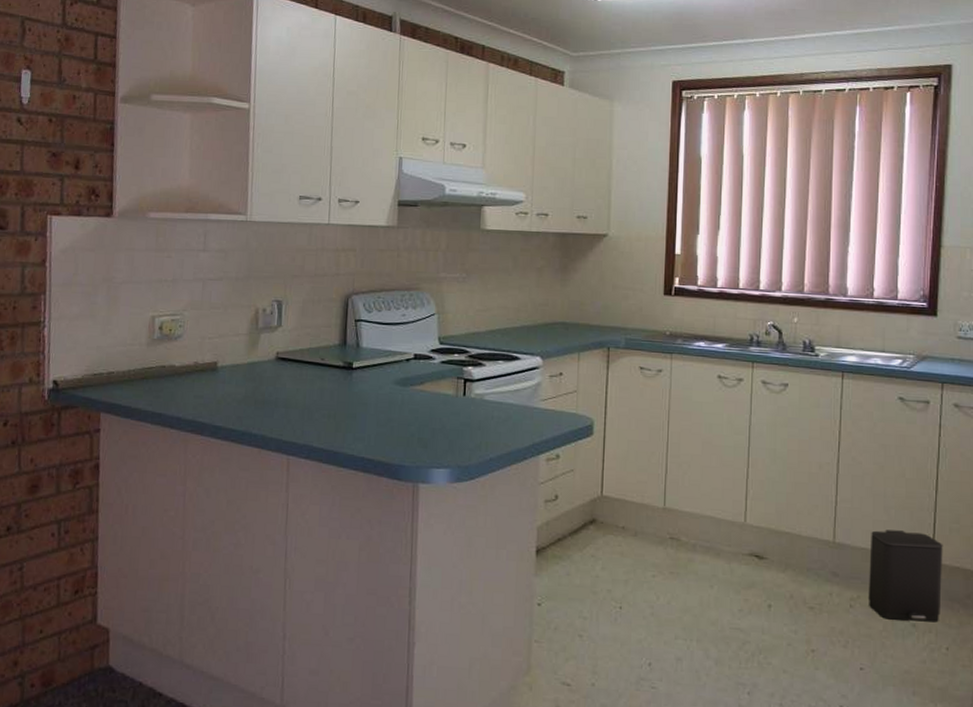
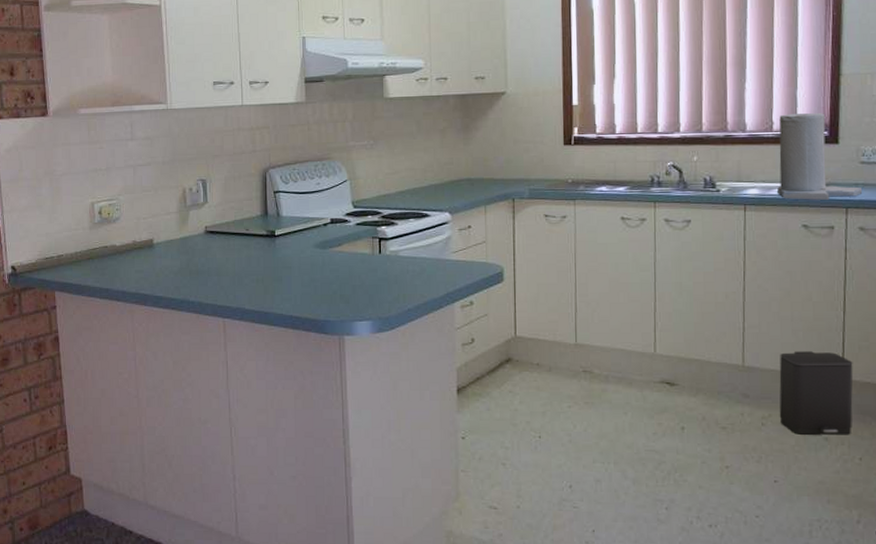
paper towel: none [875,282,959,374] -> present [777,113,863,201]

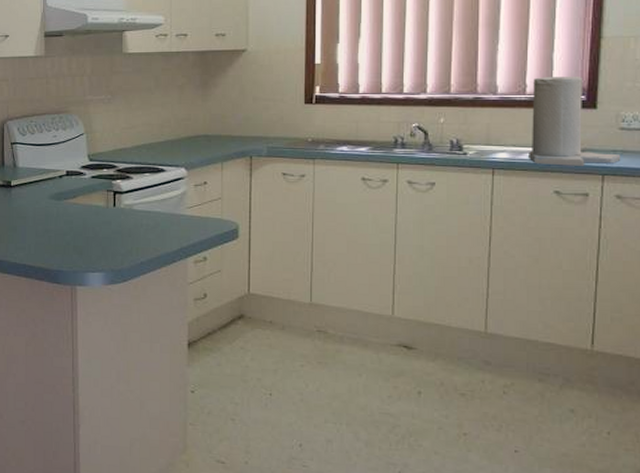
pedal bin: present [779,351,853,435] -> none [522,320,604,408]

